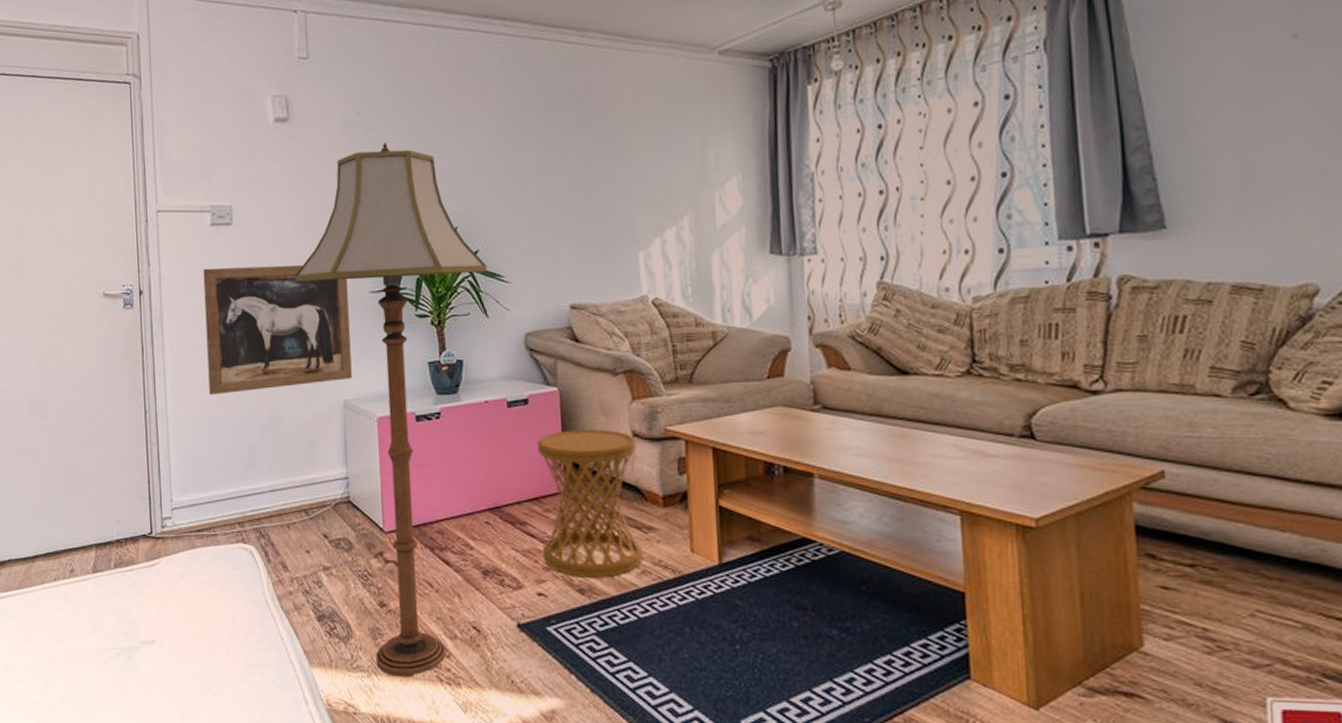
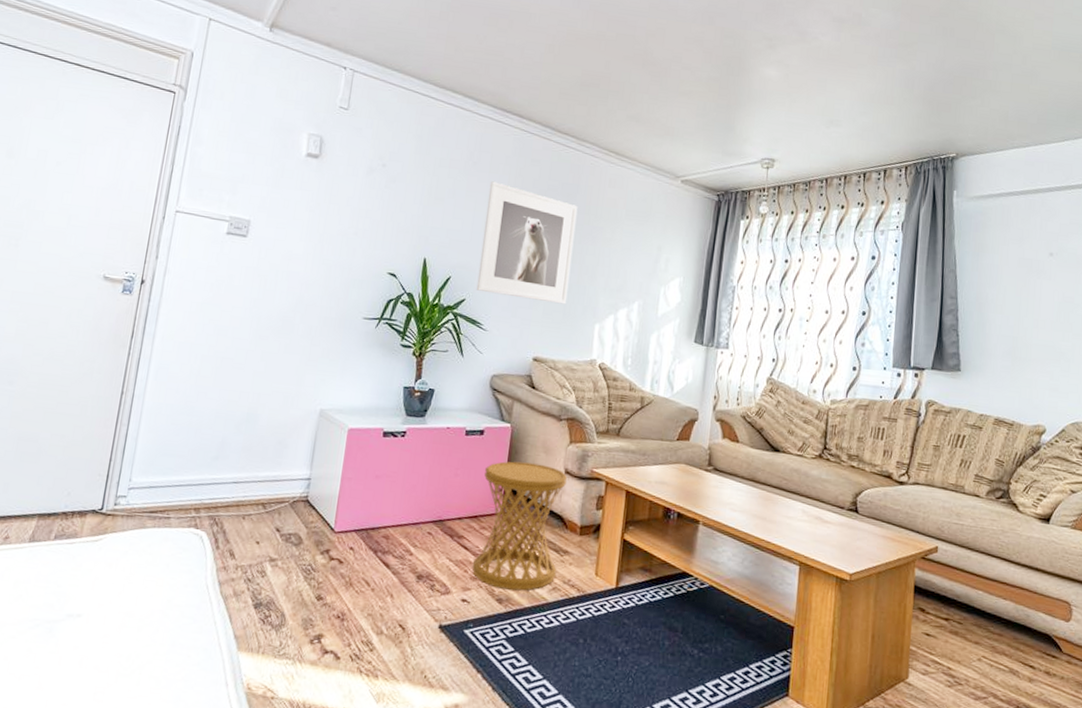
wall art: present [203,264,352,395] -> none [191,271,346,392]
floor lamp: present [294,142,488,677] -> none [296,194,470,667]
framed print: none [482,104,599,238] -> present [476,181,578,305]

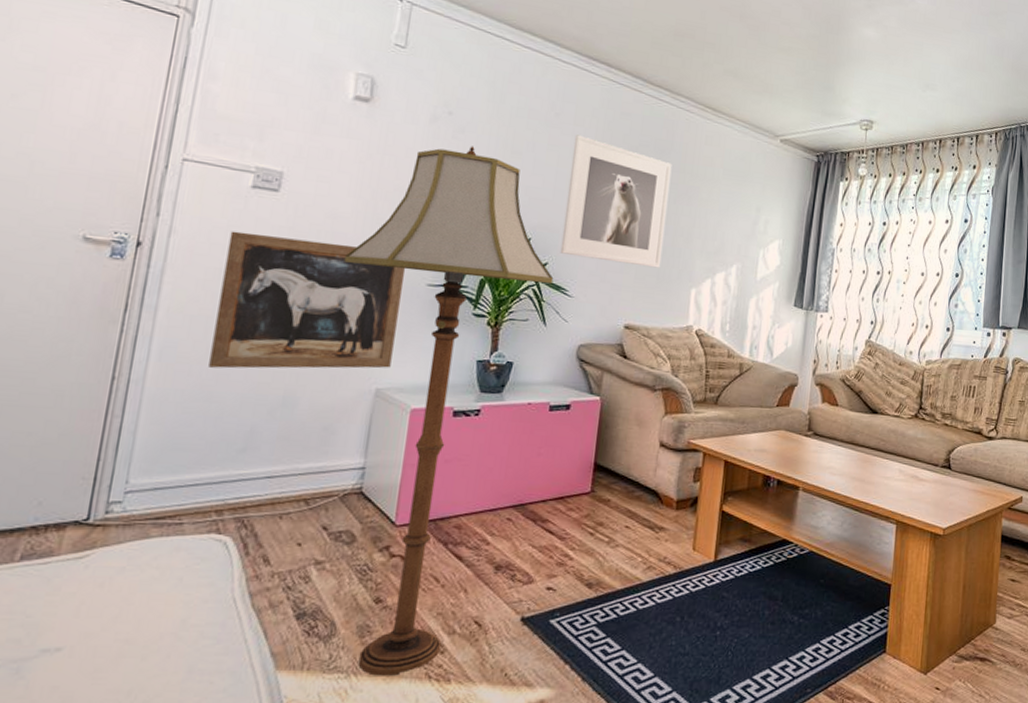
wall art: none [191,271,346,392] -> present [209,231,406,369]
floor lamp: none [296,194,470,667] -> present [344,146,554,676]
side table: present [472,461,567,591] -> none [558,436,662,573]

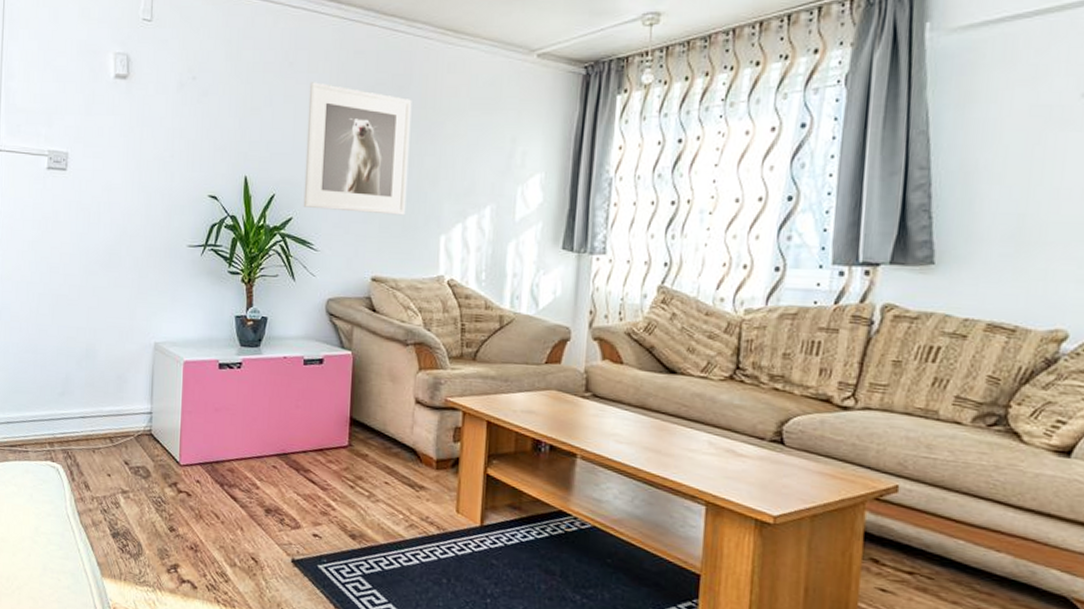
wall art: present [209,231,406,369] -> none [32,208,169,326]
floor lamp: present [344,146,554,676] -> none [120,108,299,596]

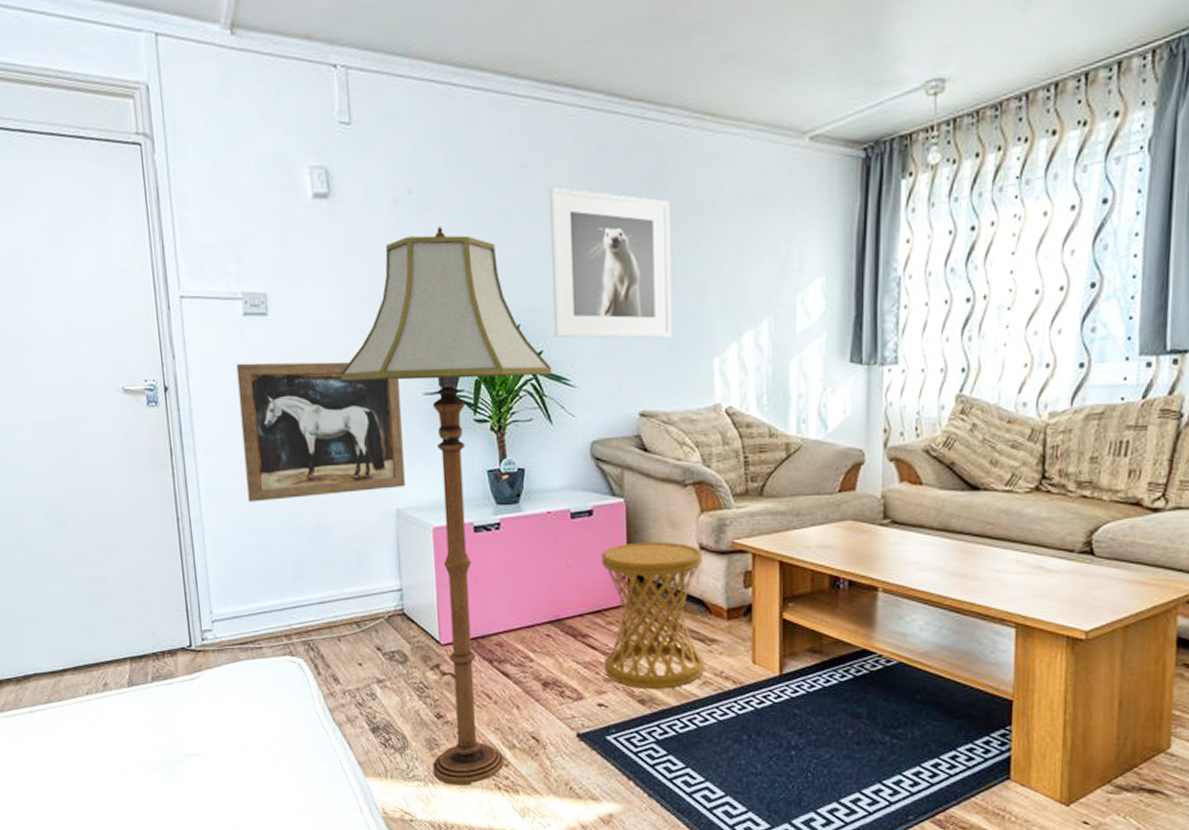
wall art: none [32,208,169,326] -> present [236,361,405,502]
floor lamp: none [120,108,299,596] -> present [340,226,552,786]
side table: none [321,391,418,527] -> present [602,542,704,689]

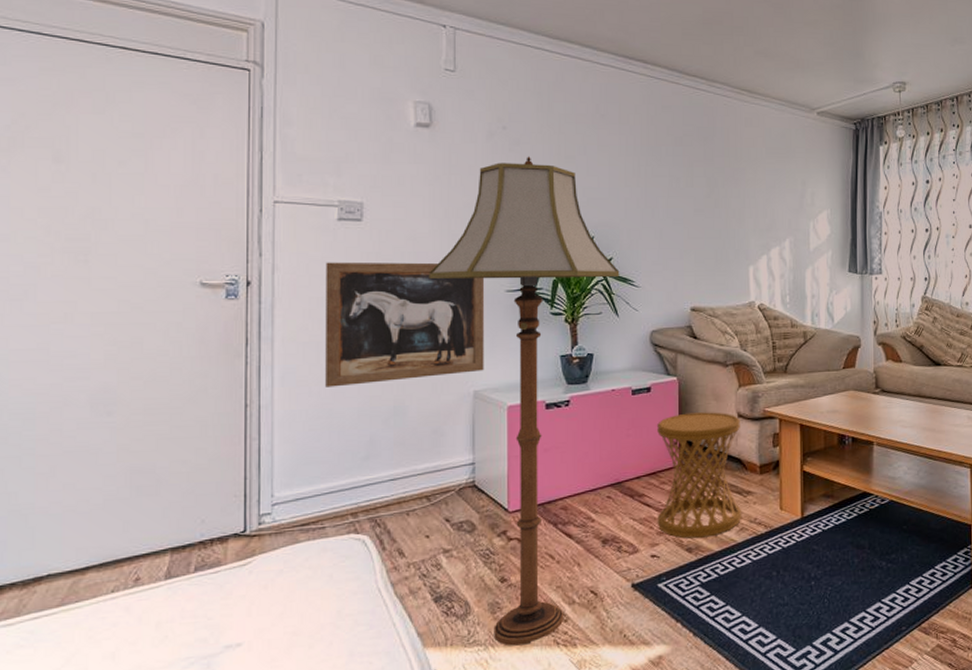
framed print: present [548,187,673,339] -> none [621,133,718,251]

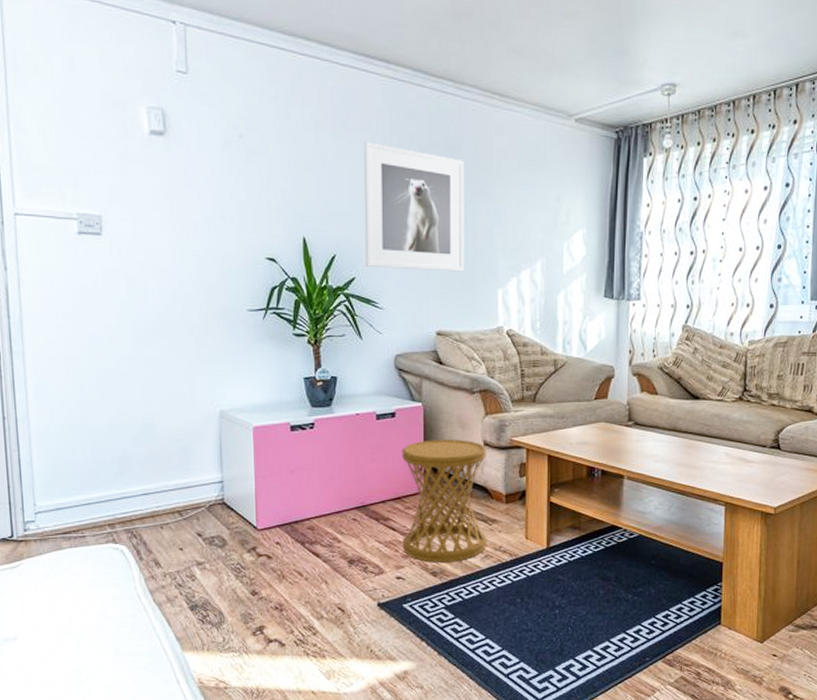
wall art: present [325,262,485,387] -> none [69,277,229,403]
floor lamp: present [429,156,620,646] -> none [170,167,363,654]
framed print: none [621,133,718,251] -> present [363,142,465,272]

